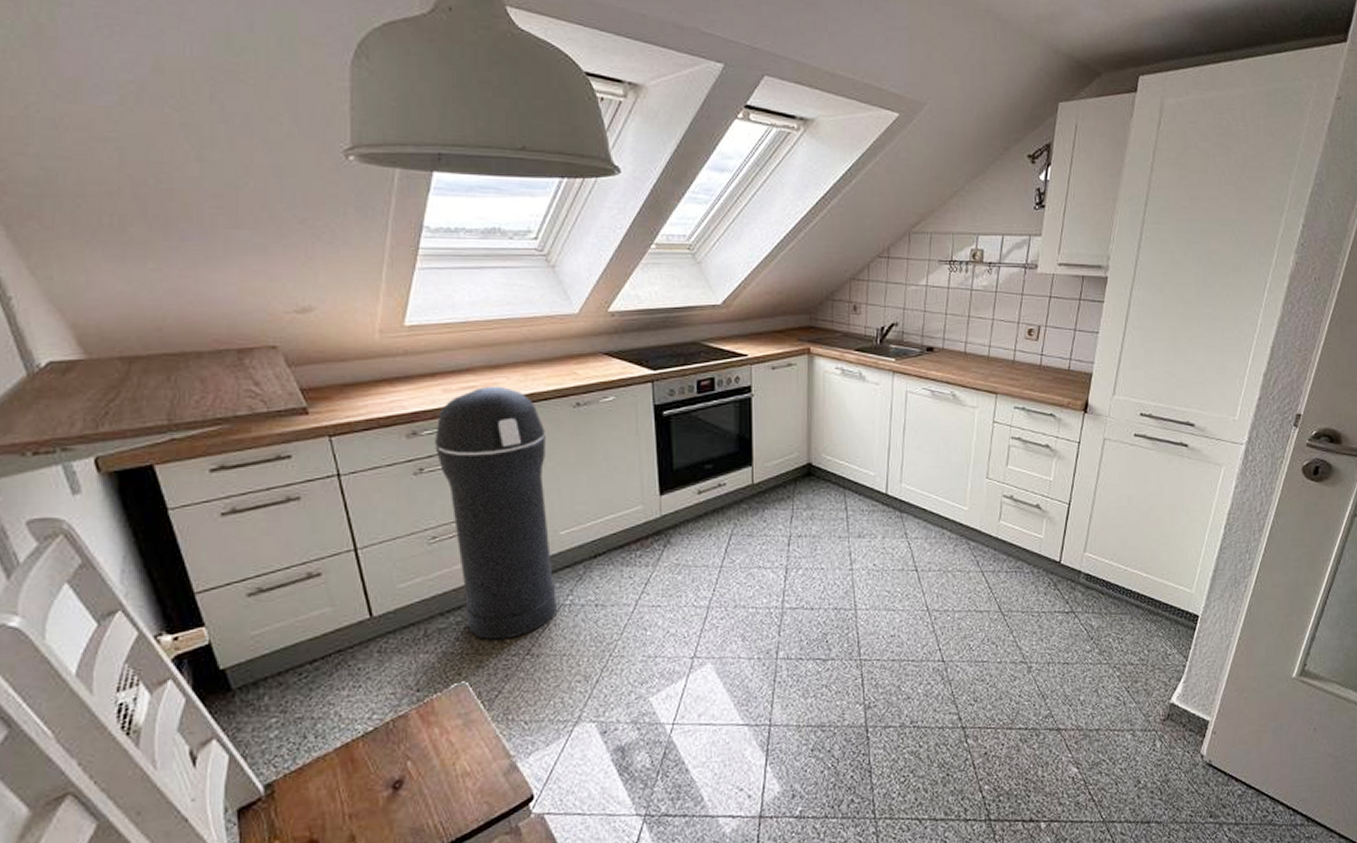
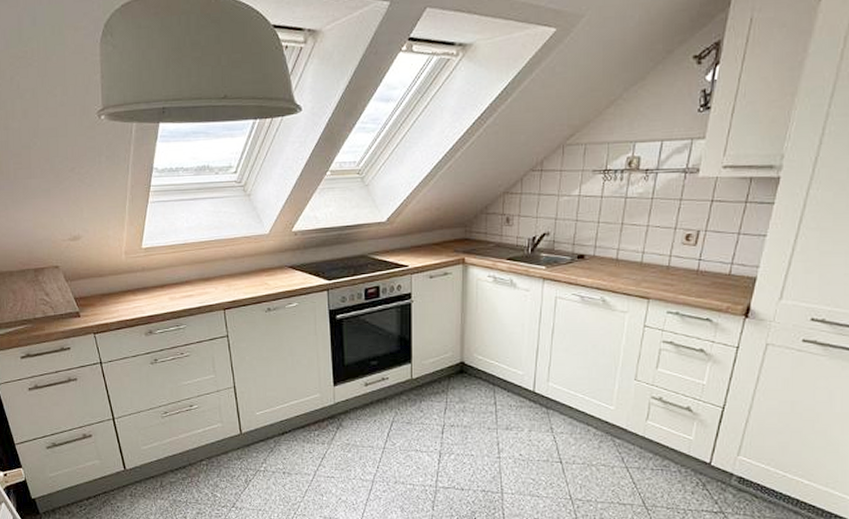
trash can: present [435,385,556,640] -> none [165,294,254,494]

